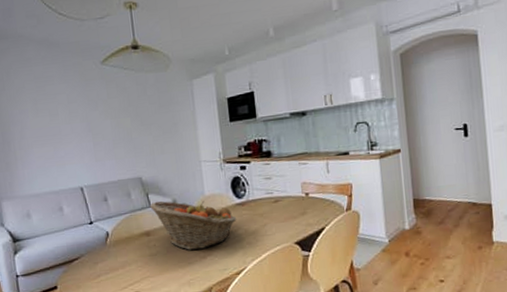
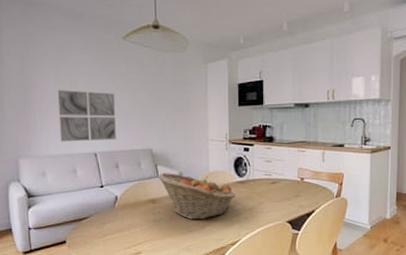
wall art: none [37,121,103,179] -> present [57,90,116,142]

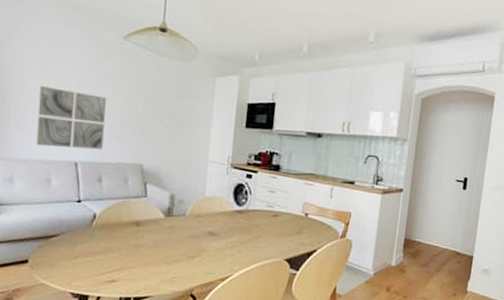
fruit basket: present [157,172,237,219] -> none [145,192,233,249]

